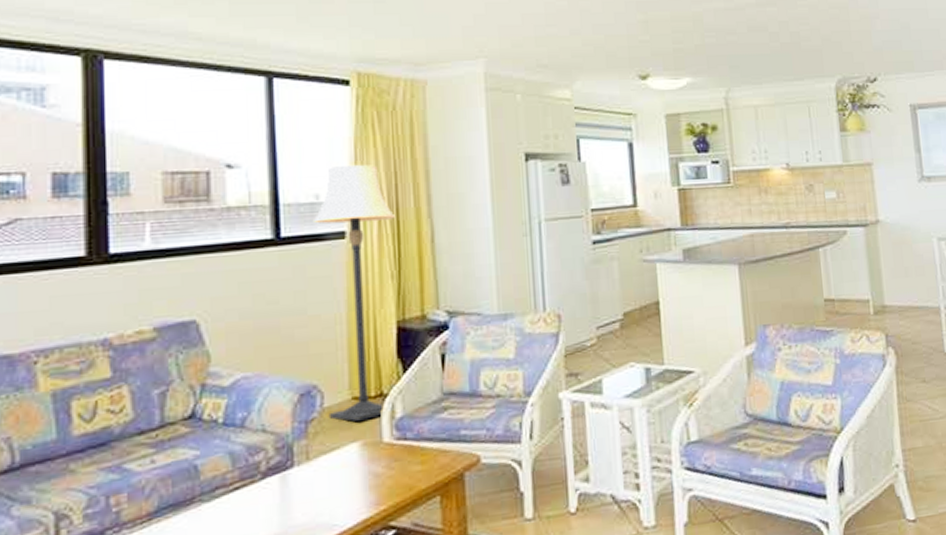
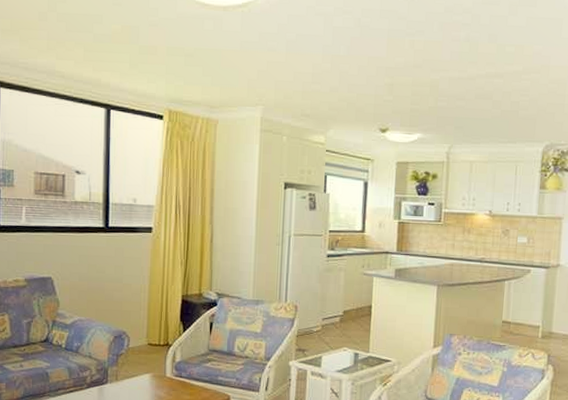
lamp: present [312,164,396,421] -> none [130,178,188,360]

